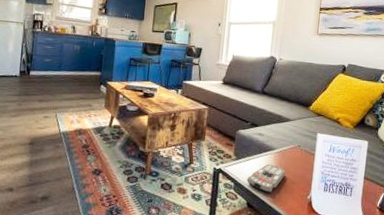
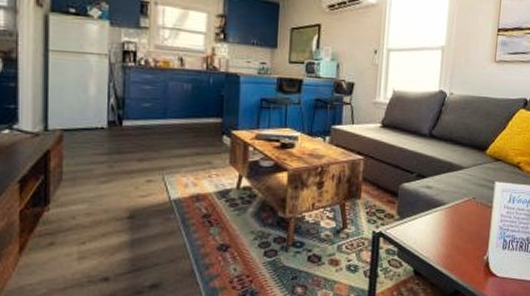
remote control: present [247,164,285,193] -> none [413,222,458,257]

